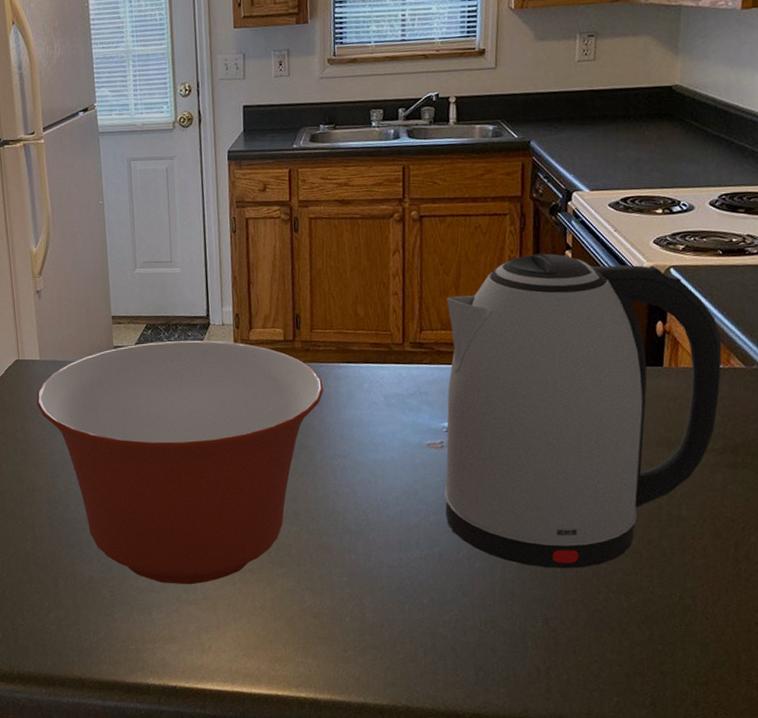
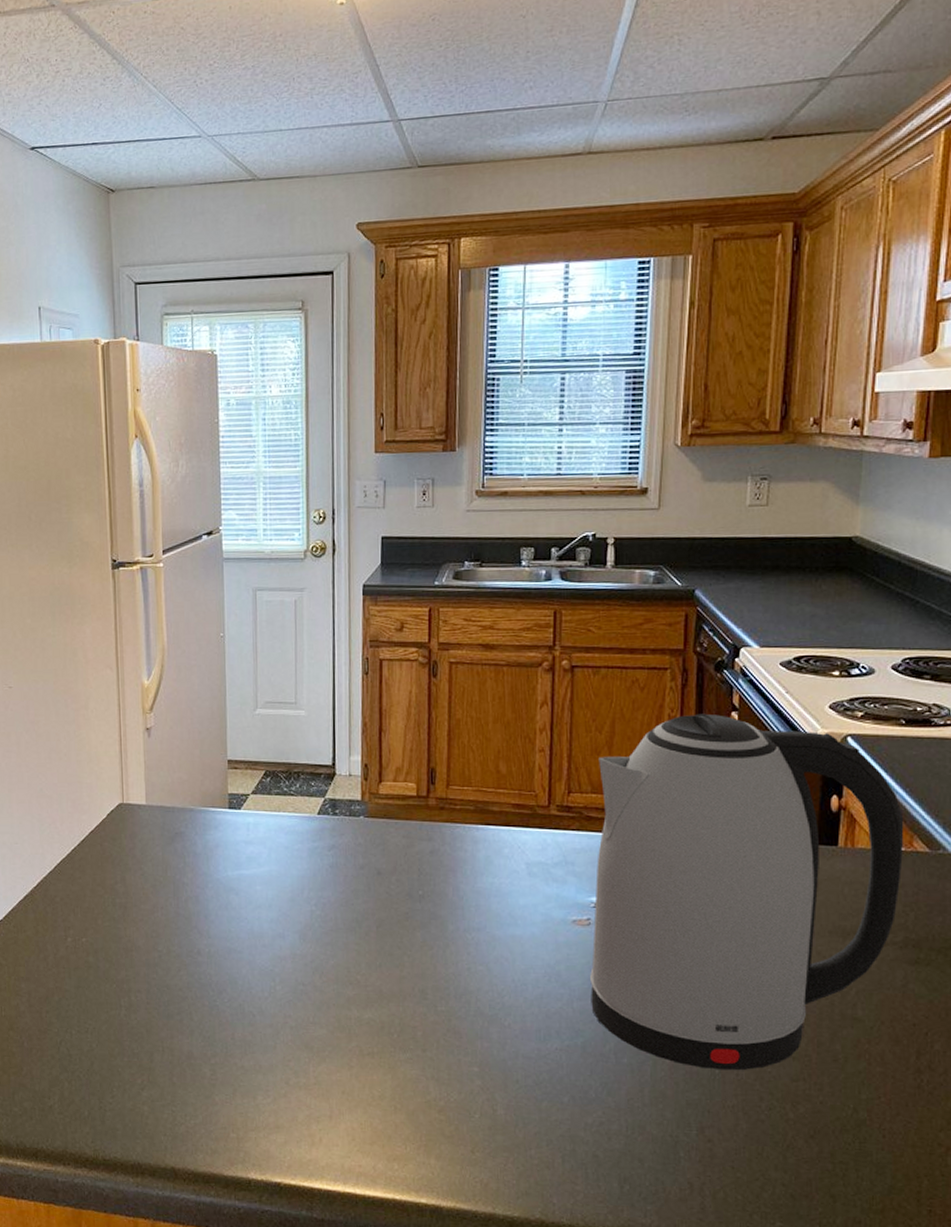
mixing bowl: present [36,340,324,585] -> none [140,791,460,1067]

